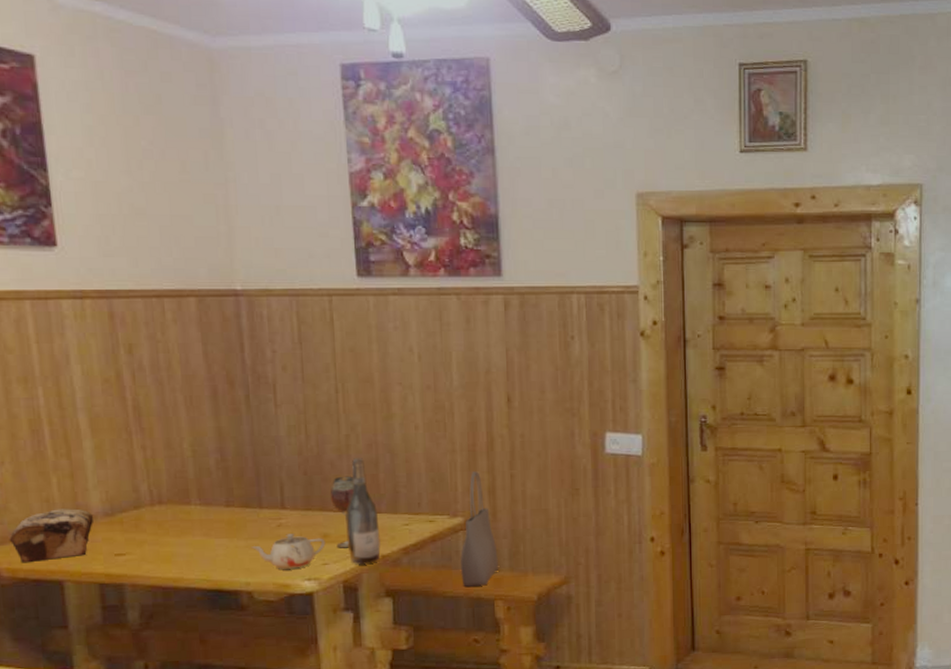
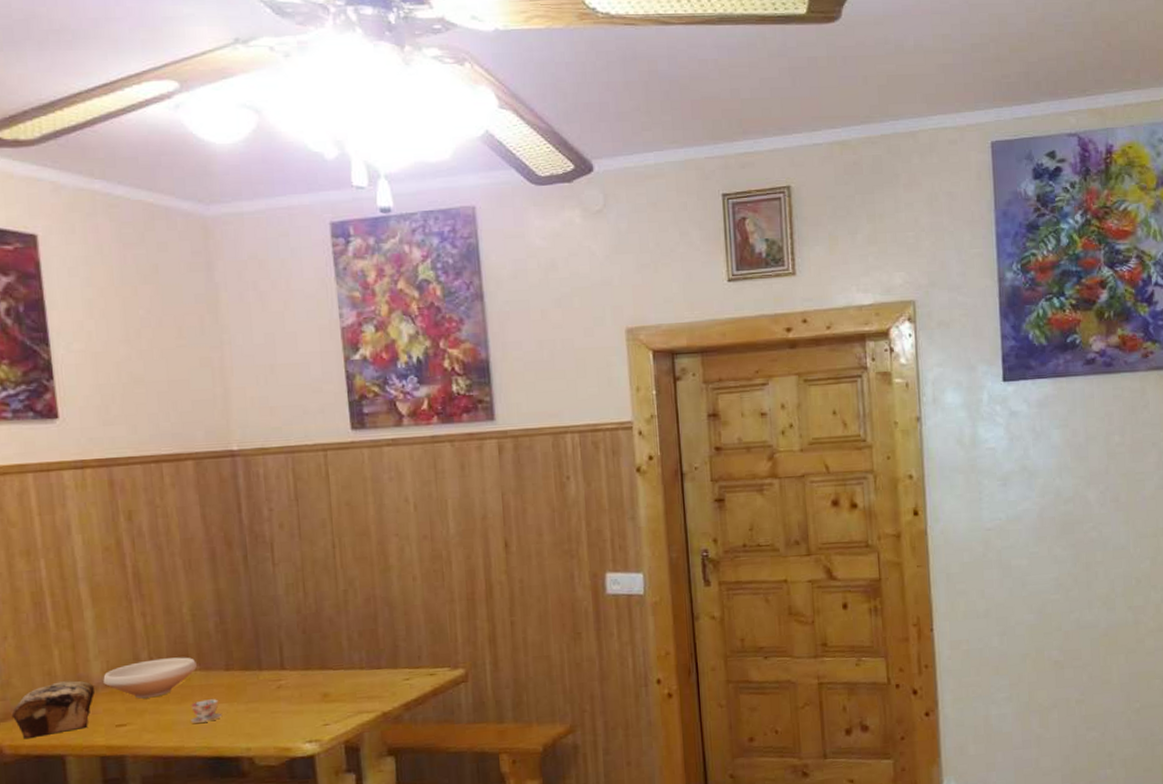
bowl: none [102,491,197,530] -> present [103,657,197,699]
teacup: none [189,533,222,556] -> present [190,698,223,723]
teapot: present [251,534,326,569] -> none [251,695,326,732]
wineglass: present [329,476,355,548] -> none [329,632,354,708]
wine bottle: present [346,458,381,564] -> none [346,613,382,723]
tote bag: present [460,471,498,587] -> none [463,620,502,741]

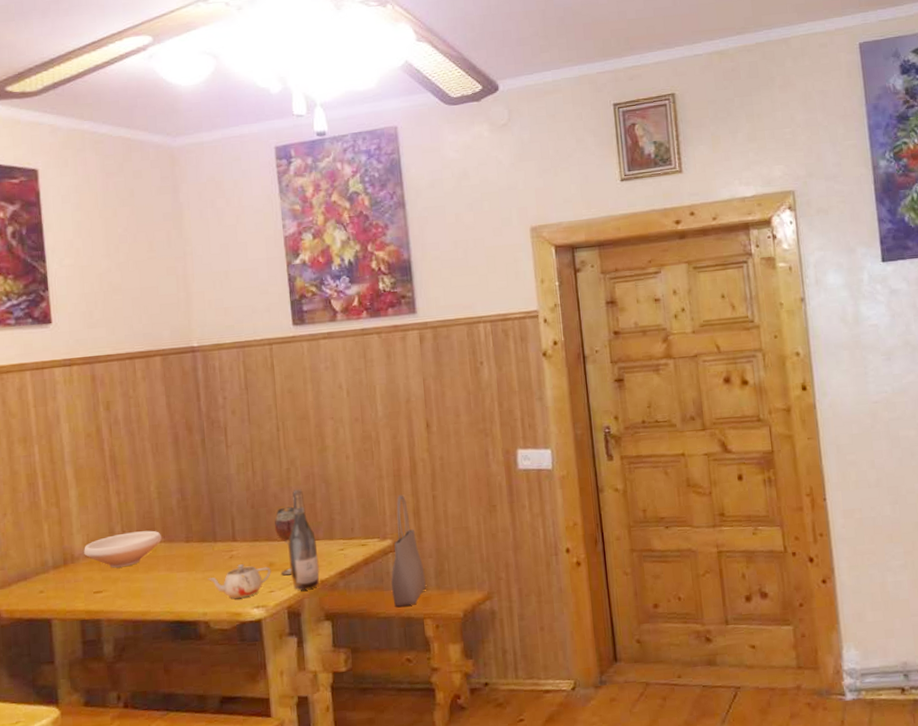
bread loaf: present [11,681,94,739] -> none [8,552,76,605]
teacup: present [190,698,223,723] -> none [155,567,183,590]
teapot: none [251,695,326,732] -> present [207,564,271,599]
wineglass: none [329,632,354,708] -> present [274,506,295,576]
wine bottle: none [346,613,382,723] -> present [289,489,320,590]
tote bag: none [463,620,502,741] -> present [391,495,426,607]

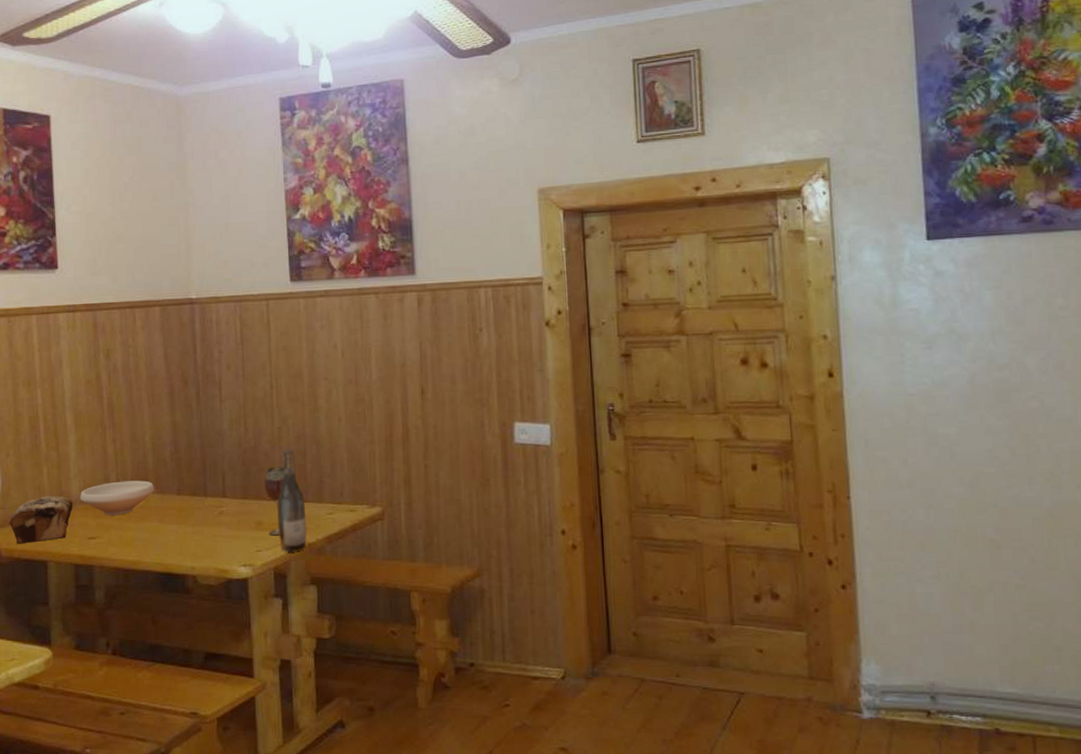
bread loaf: none [8,552,76,605] -> present [9,496,73,544]
teapot: present [207,564,271,599] -> none [197,521,259,555]
tote bag: present [391,495,426,607] -> none [379,462,414,577]

